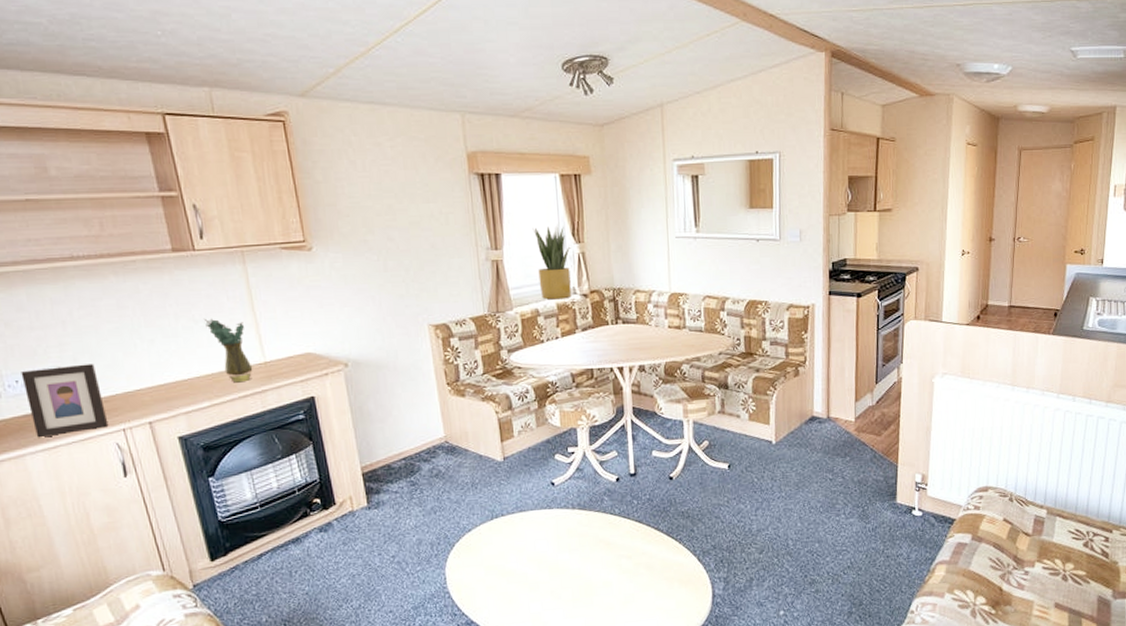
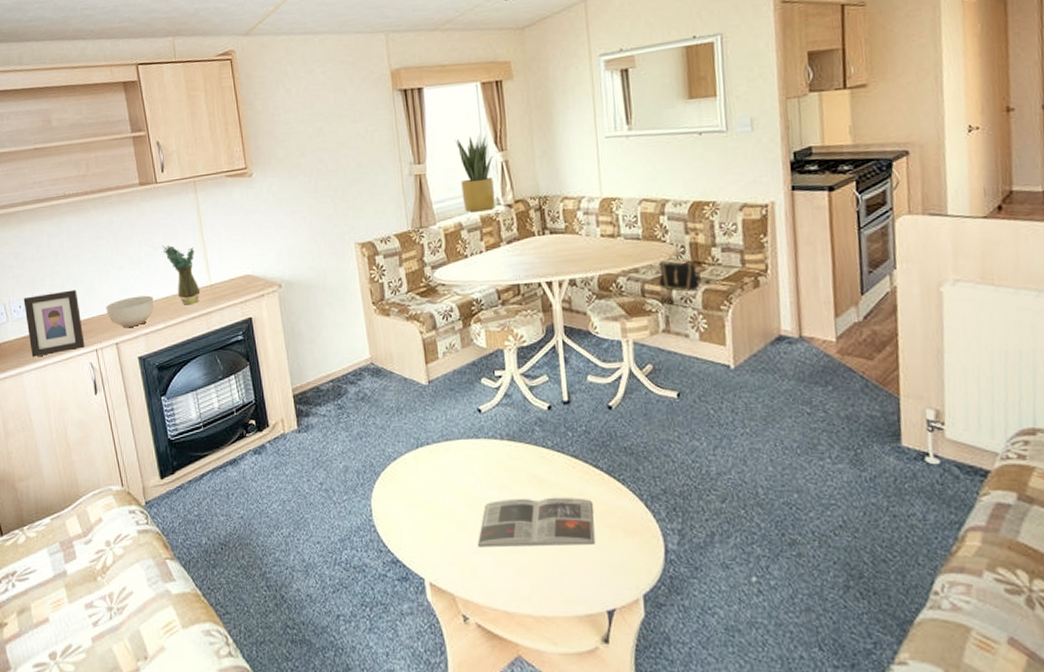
bowl: none [133,371,196,407] -> present [105,295,154,329]
magazine: none [549,556,654,603] -> present [478,497,595,546]
handbag: none [716,352,753,377] -> present [657,261,703,291]

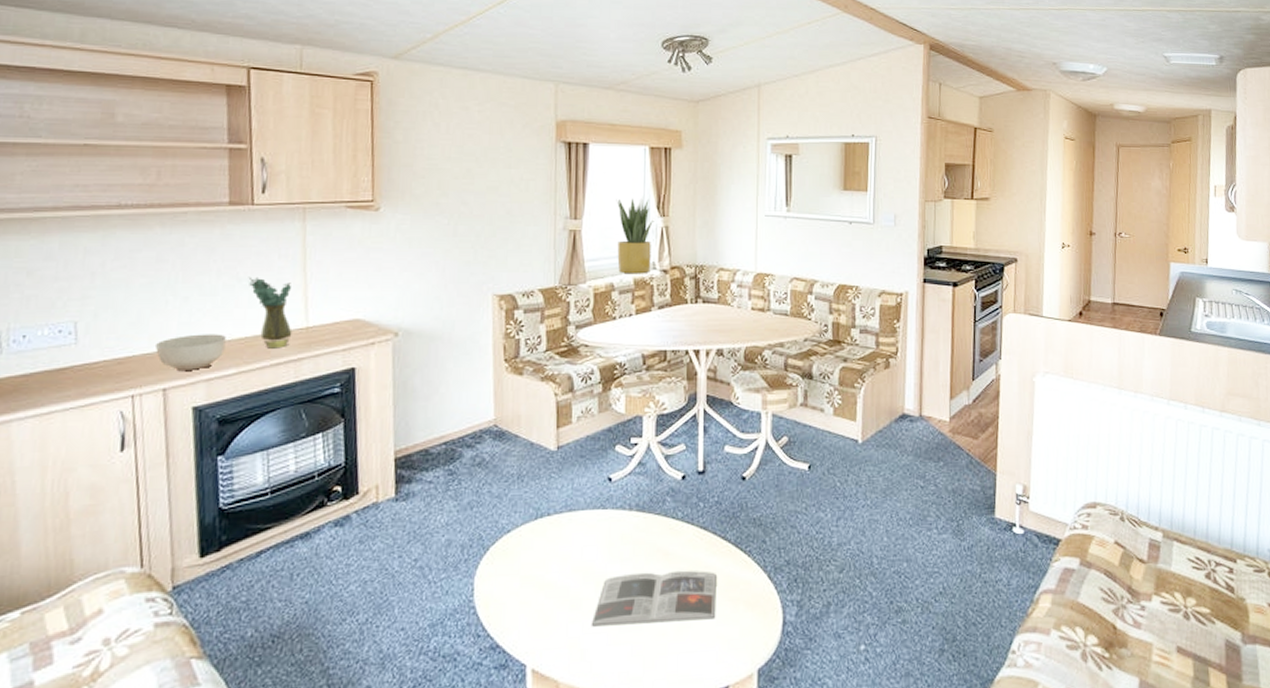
picture frame: present [23,289,85,358] -> none [30,320,117,402]
handbag: present [657,261,703,291] -> none [801,338,841,367]

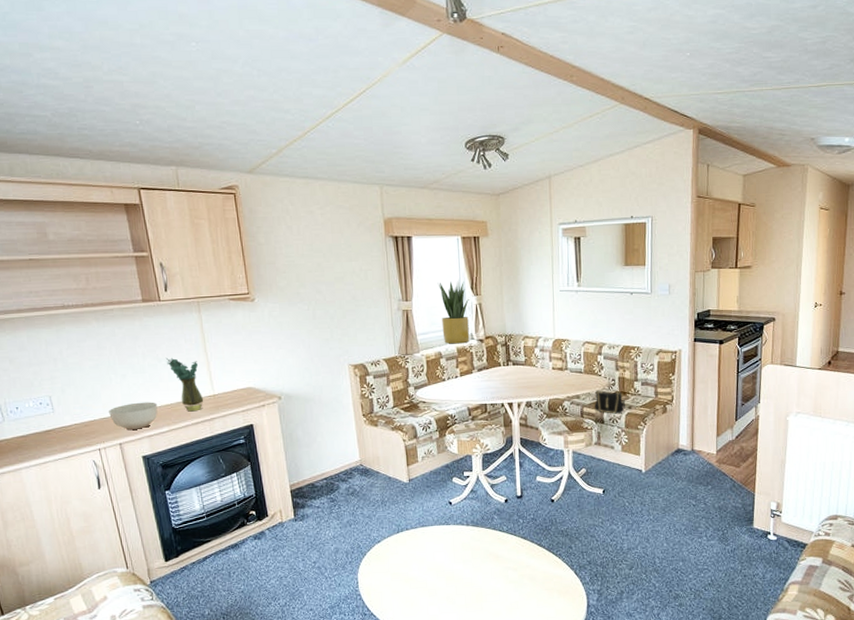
magazine: present [592,570,716,625] -> none [446,568,536,607]
handbag: none [801,338,841,367] -> present [593,391,626,413]

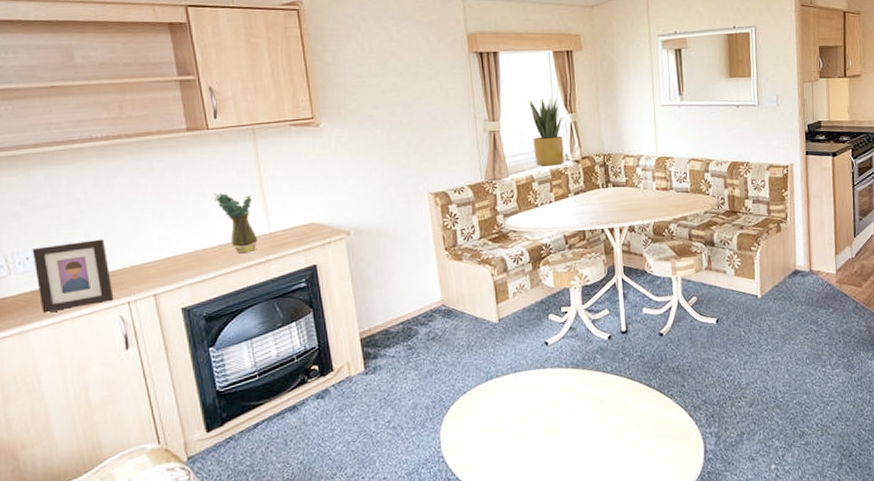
picture frame: none [20,394,88,455] -> present [32,239,114,313]
bowl: present [108,402,158,431] -> none [141,244,202,279]
handbag: present [593,391,626,413] -> none [702,211,738,235]

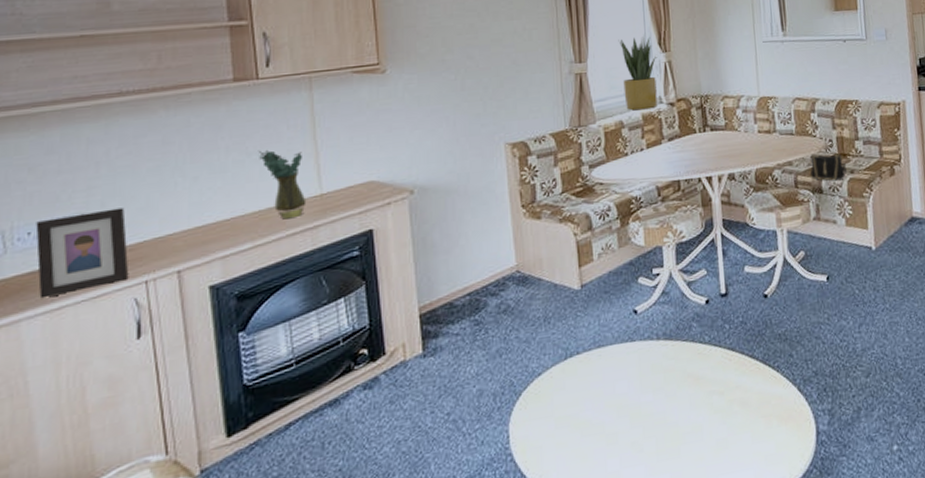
handbag: none [702,211,738,235] -> present [808,153,848,181]

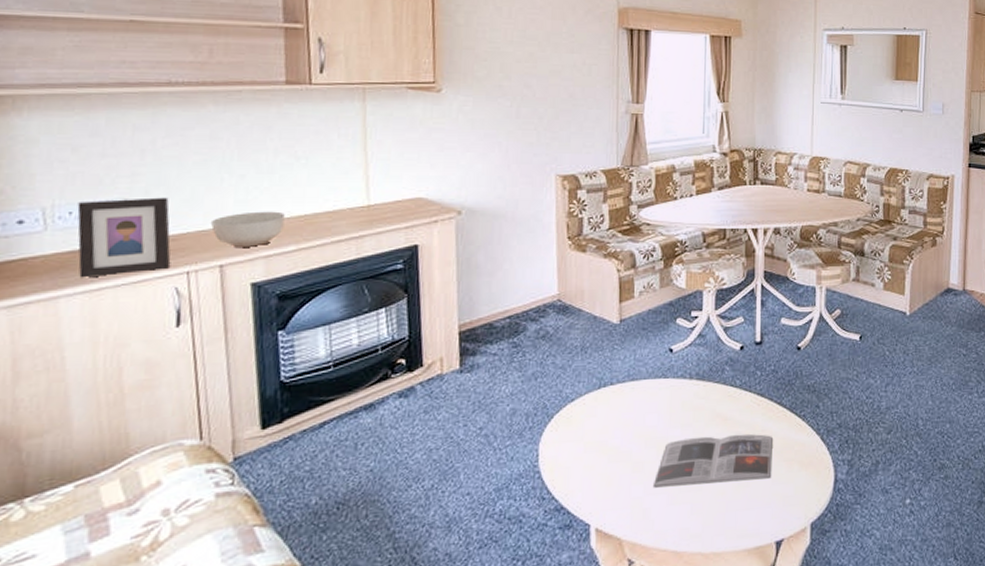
bowl: none [166,210,239,252] -> present [210,211,285,249]
vase: present [258,149,307,220] -> none [307,155,354,226]
planter: present [618,35,658,111] -> none [677,83,715,157]
magazine: none [630,391,751,458] -> present [654,434,772,487]
handbag: present [808,153,848,181] -> none [853,218,891,245]

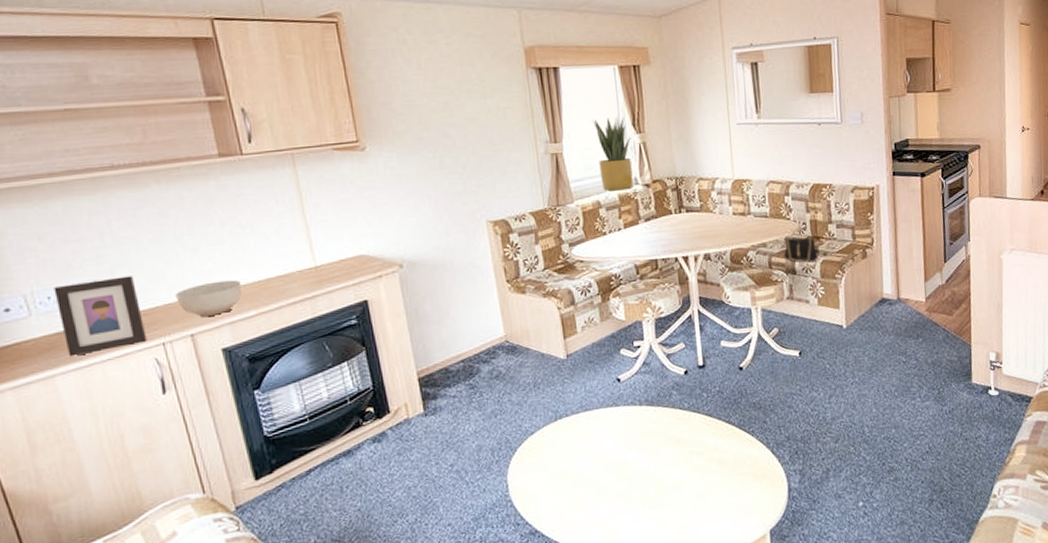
magazine: present [654,434,772,487] -> none [618,452,728,507]
planter: none [677,83,715,157] -> present [592,116,634,191]
handbag: none [853,218,891,245] -> present [782,236,821,262]

